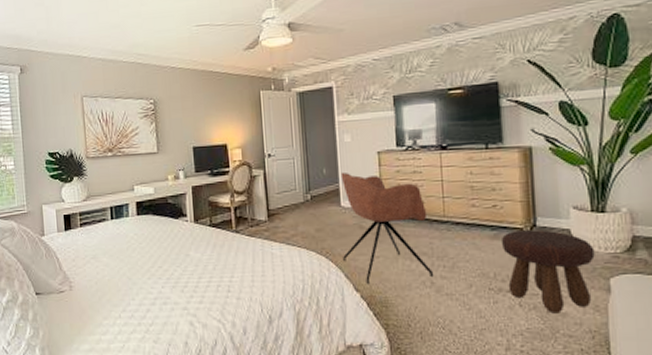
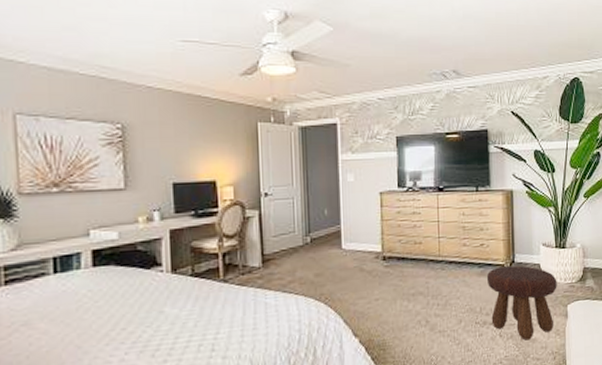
armchair: present [341,173,433,284] -> none [343,214,428,328]

